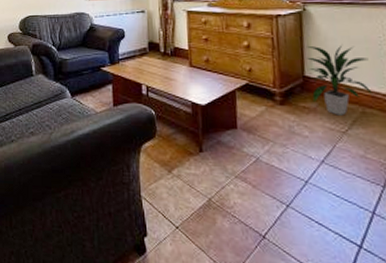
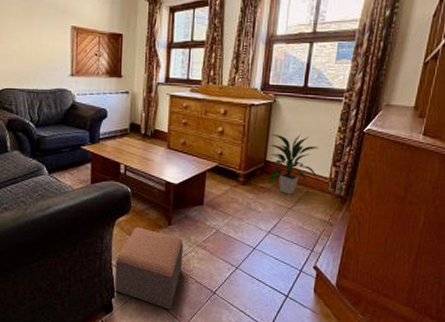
footstool: none [145,153,221,256] -> present [115,227,184,310]

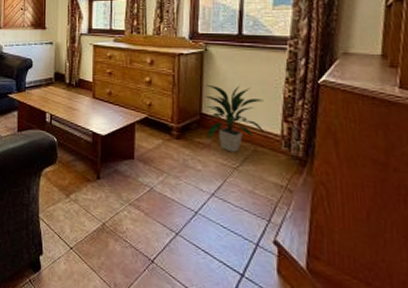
footstool: present [115,227,184,310] -> none [42,179,115,276]

